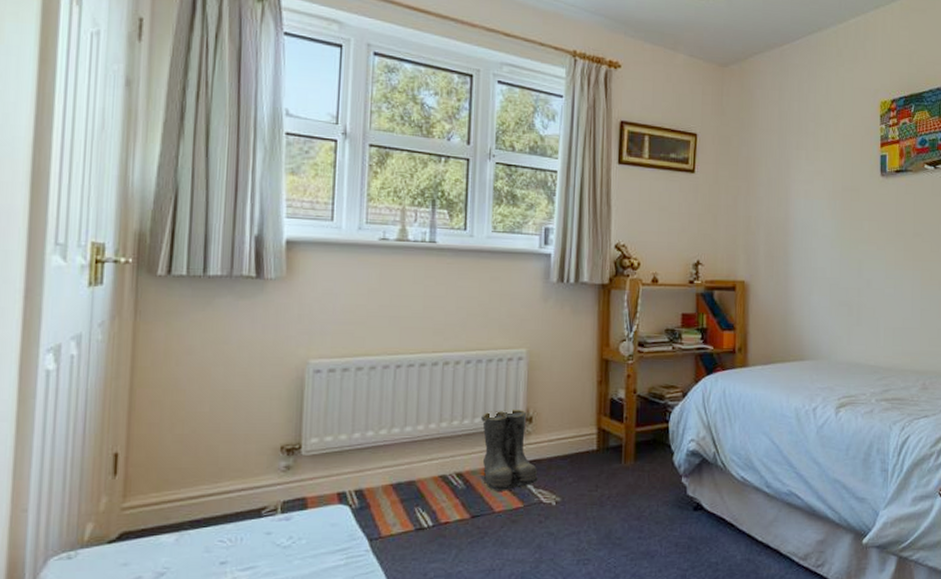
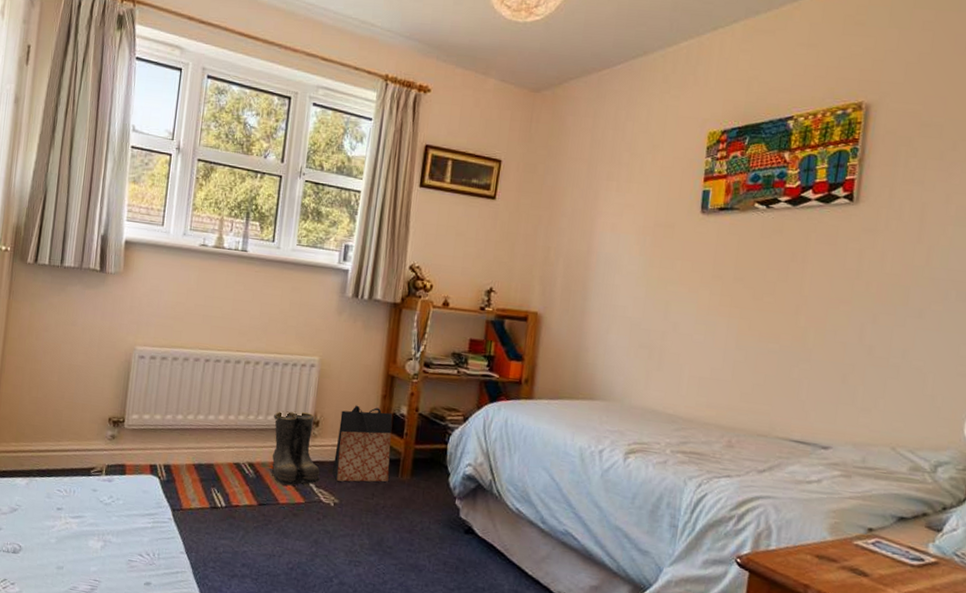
bag: none [550,394,612,477] -> present [331,405,393,482]

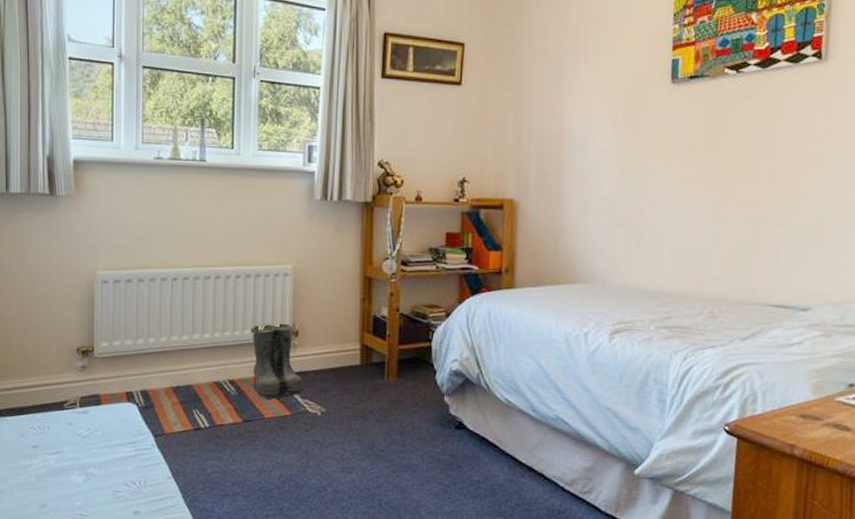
bag: present [331,405,393,482] -> none [315,311,375,390]

